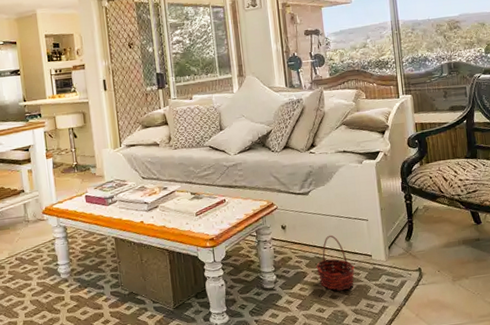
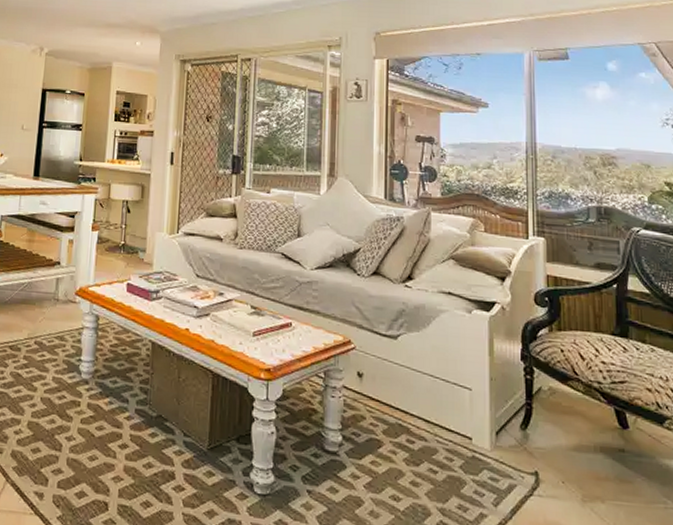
basket: present [316,235,355,291] -> none [395,398,447,478]

